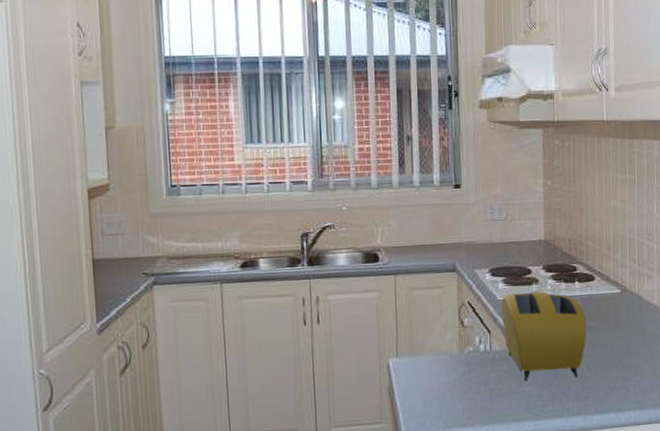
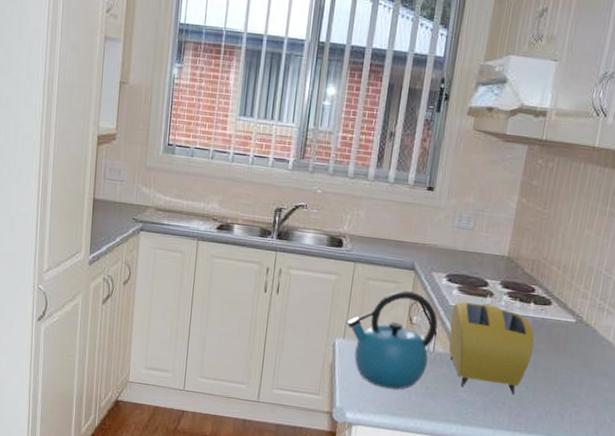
kettle: none [397,293,490,400] -> present [346,290,438,389]

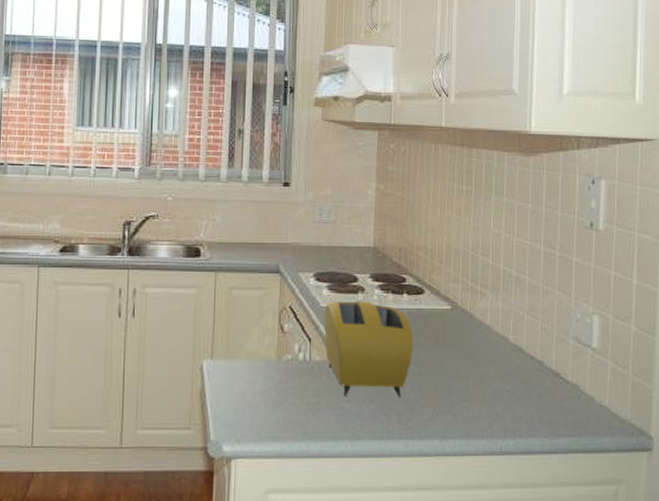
kettle: present [346,290,438,389] -> none [213,297,311,410]

